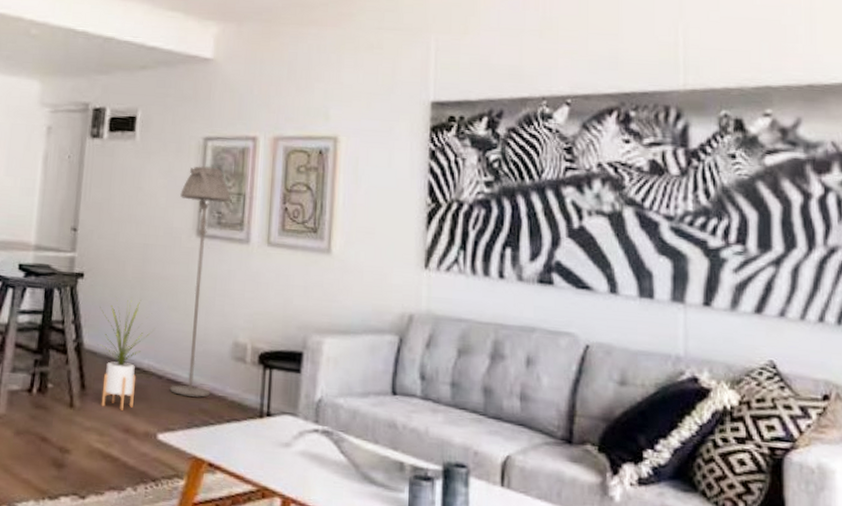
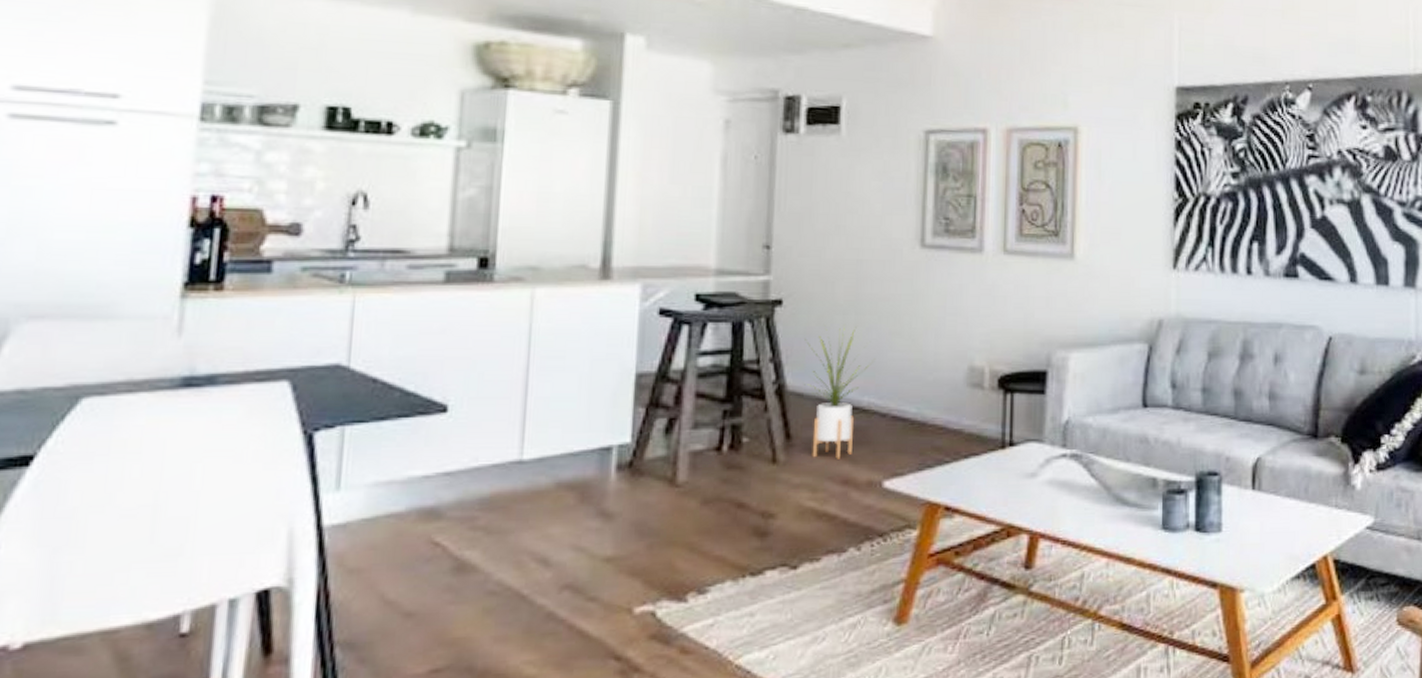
floor lamp: present [169,166,231,397] -> none [895,164,960,434]

